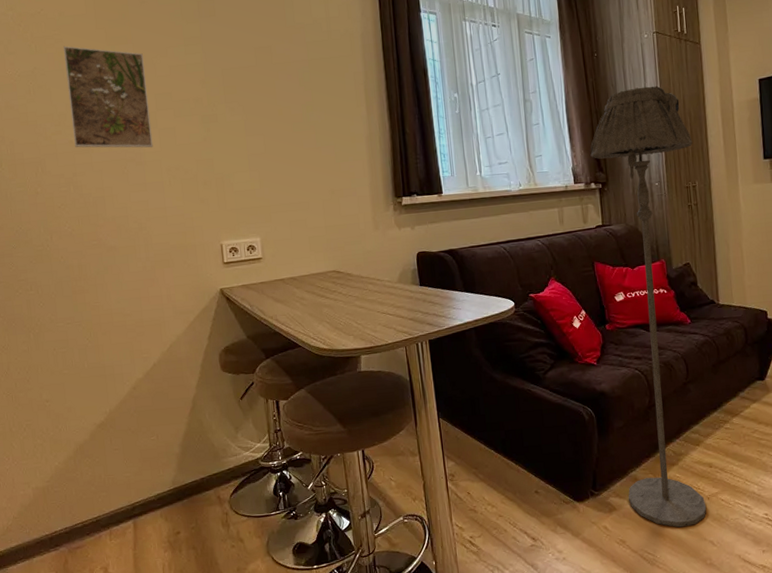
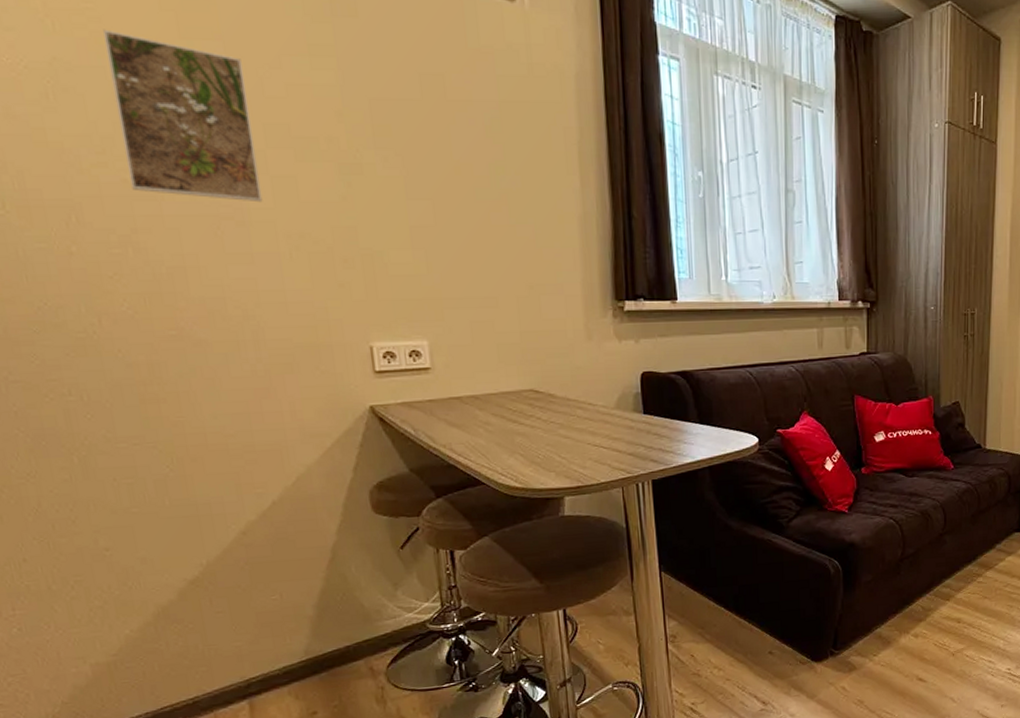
floor lamp: present [590,85,707,528] -> none [860,189,976,686]

